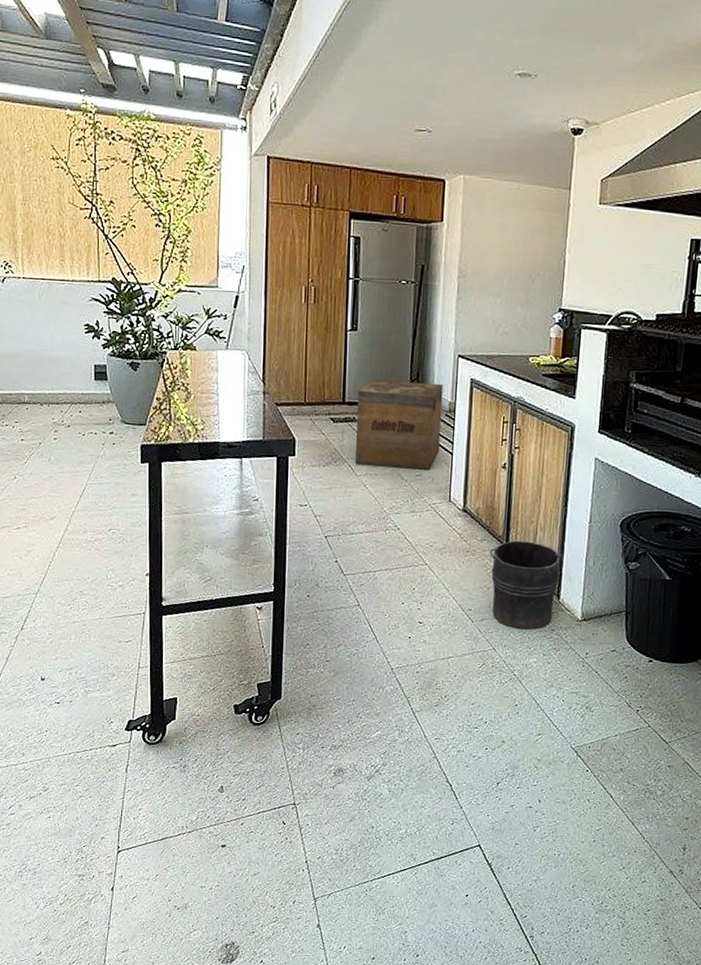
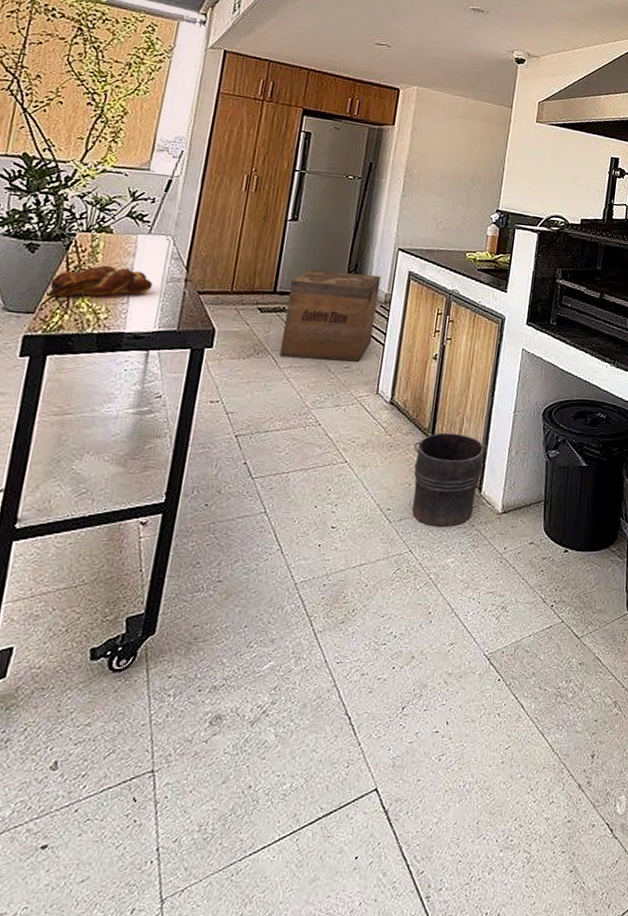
bread loaf: none [154,380,236,411] -> present [49,265,153,298]

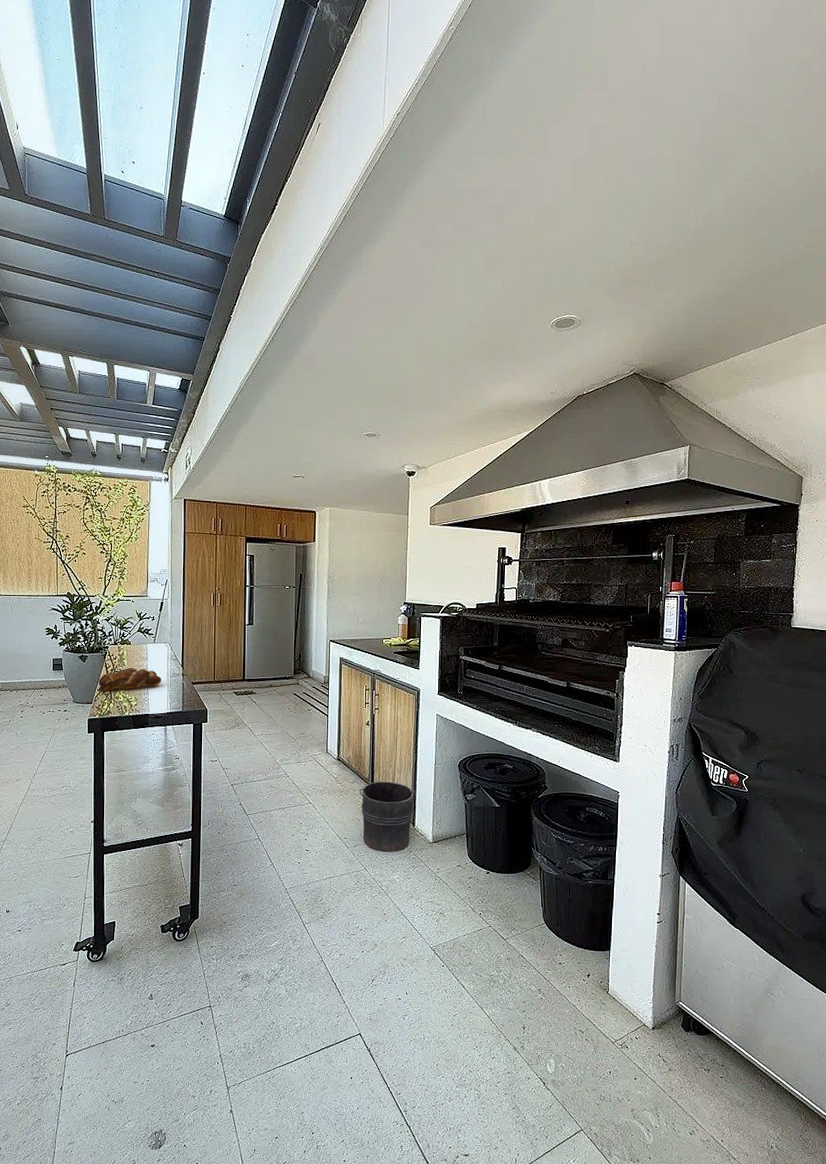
wooden crate: present [280,269,381,362] -> none [253,661,319,729]

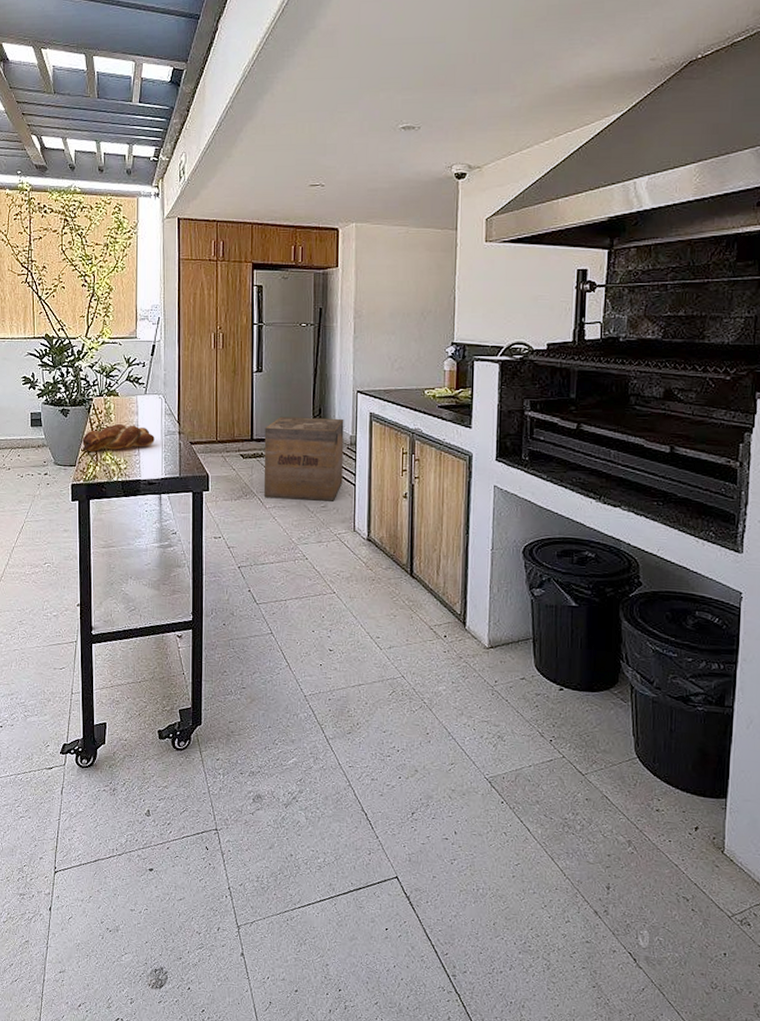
wooden crate: none [253,661,319,729] -> present [264,416,344,501]
bucket: present [359,781,417,852] -> none [395,568,468,657]

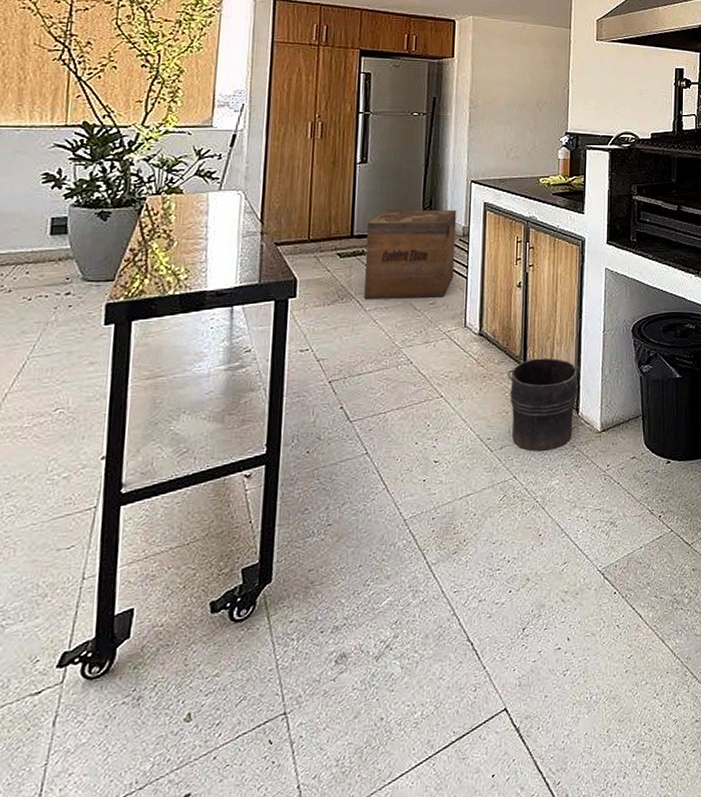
bread loaf: present [82,423,155,453] -> none [126,225,229,263]
bucket: none [395,568,468,657] -> present [508,358,581,451]

